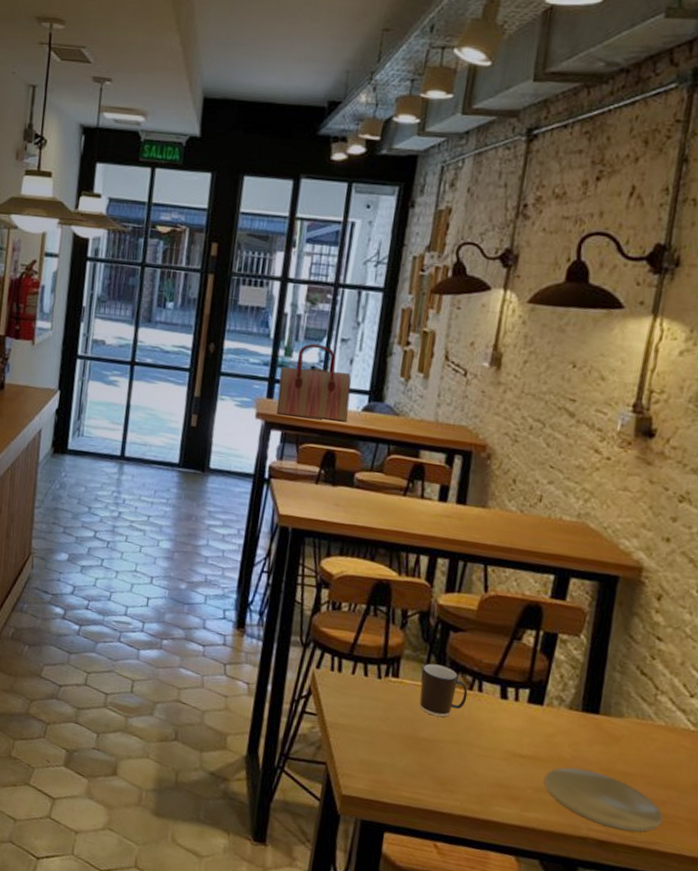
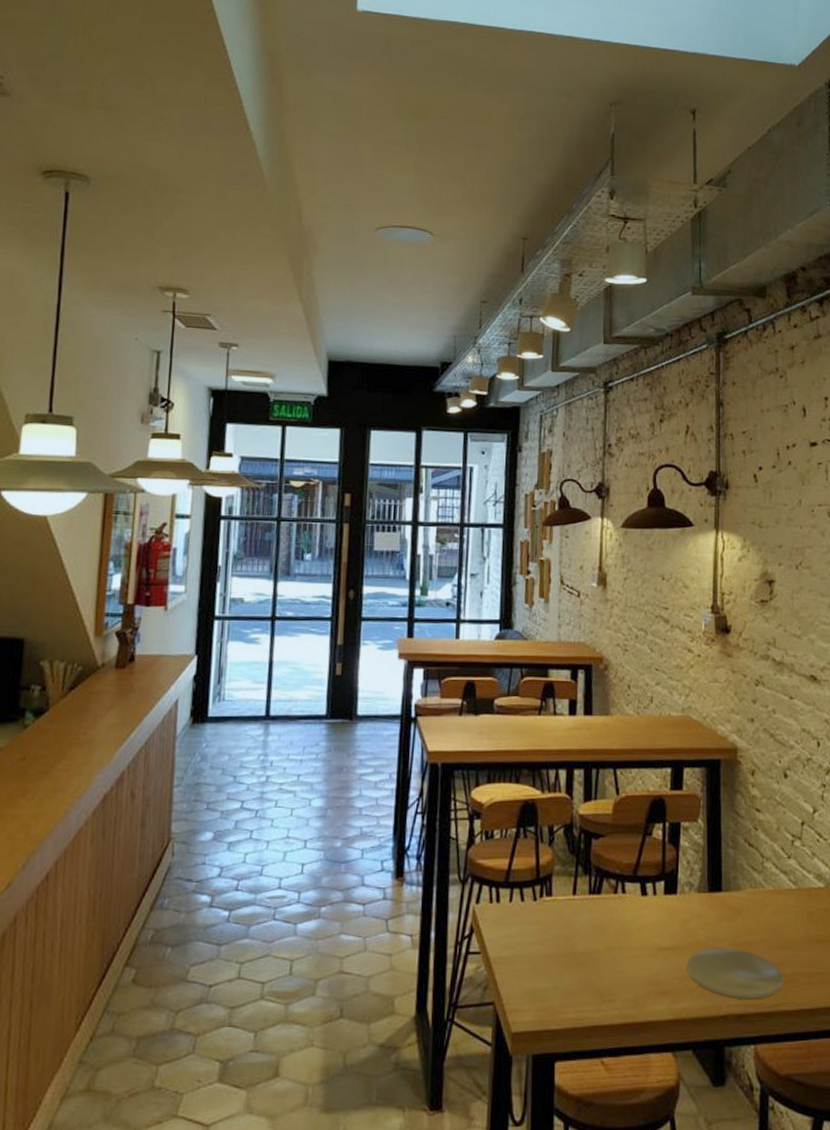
handbag: present [276,344,352,422] -> none [417,581,483,653]
mug: present [419,663,468,718] -> none [571,873,614,927]

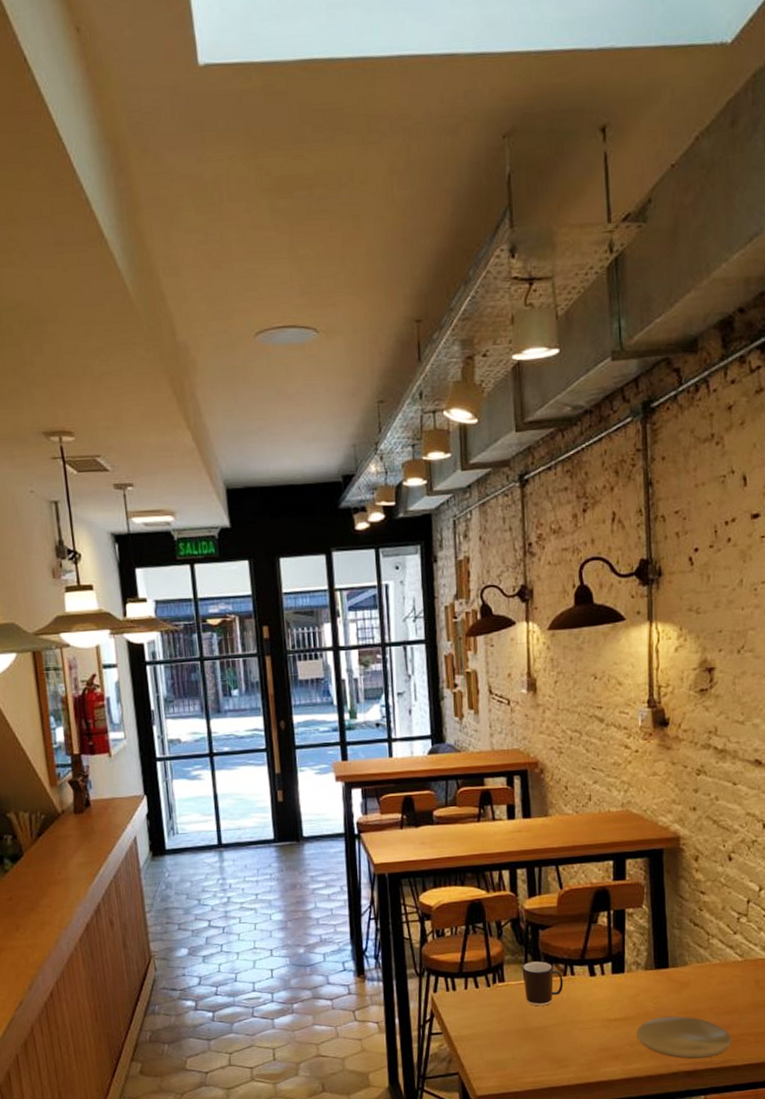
mug: none [571,873,614,927] -> present [522,960,563,1007]

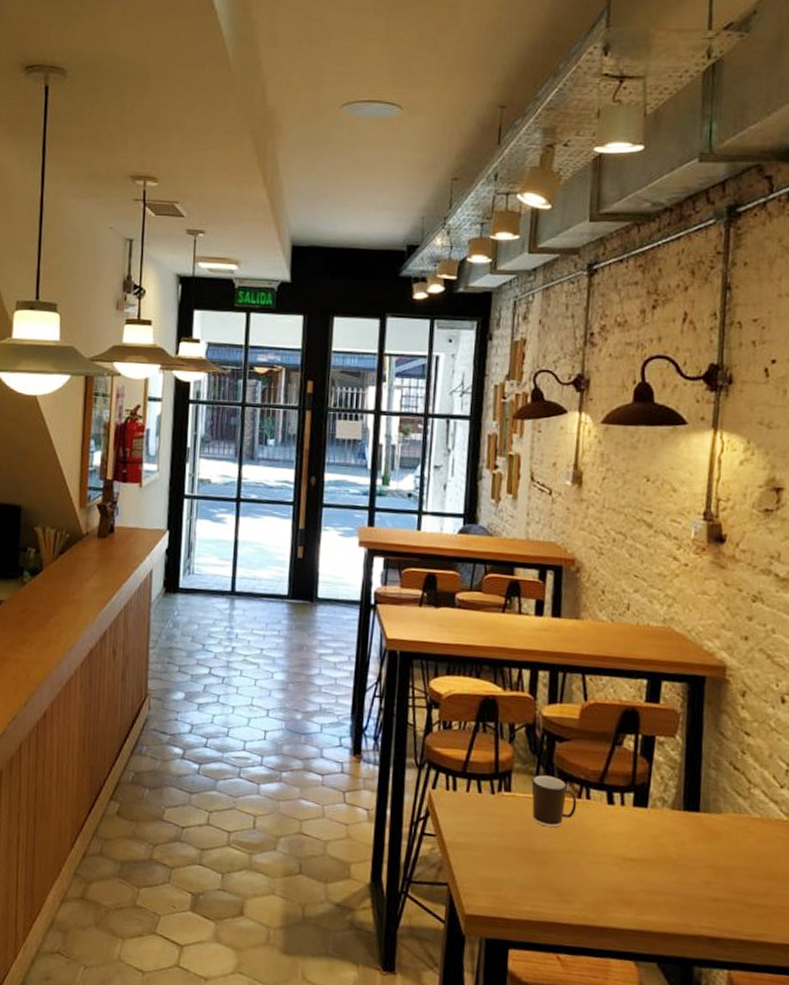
plate: present [636,1016,731,1059] -> none [654,866,767,927]

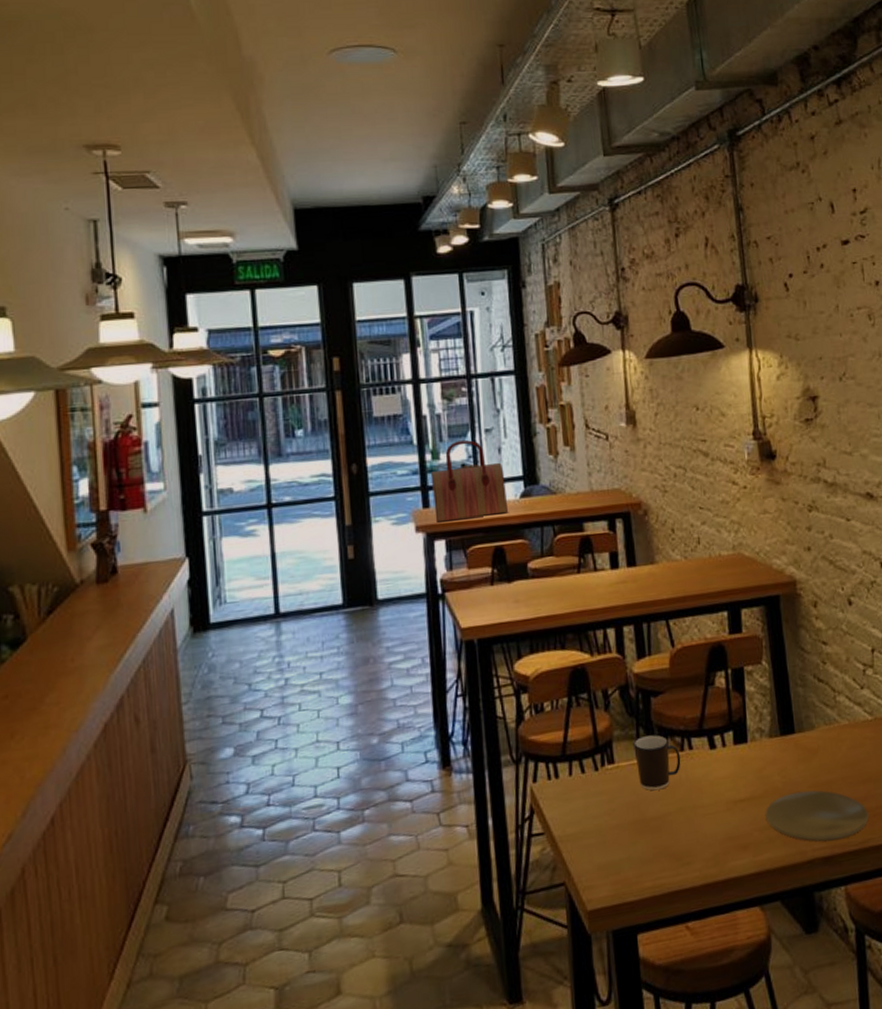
handbag: none [377,472,447,545] -> present [430,440,509,523]
plate: none [654,866,767,927] -> present [765,790,869,842]

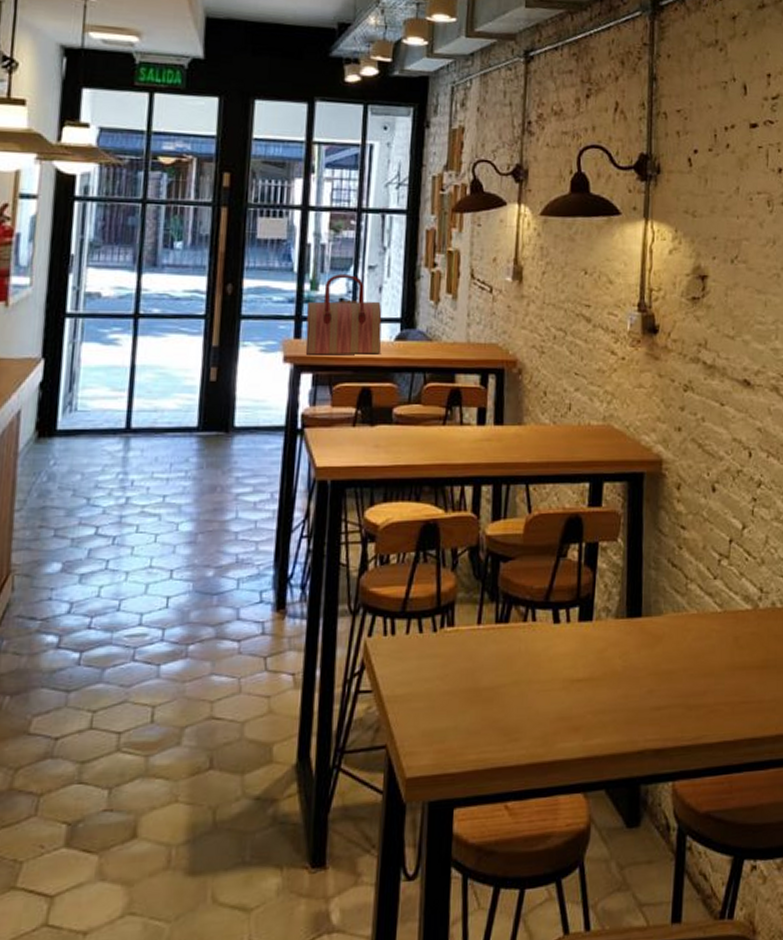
mug: present [633,734,681,791] -> none [476,600,523,660]
plate: present [765,790,869,842] -> none [601,677,706,734]

